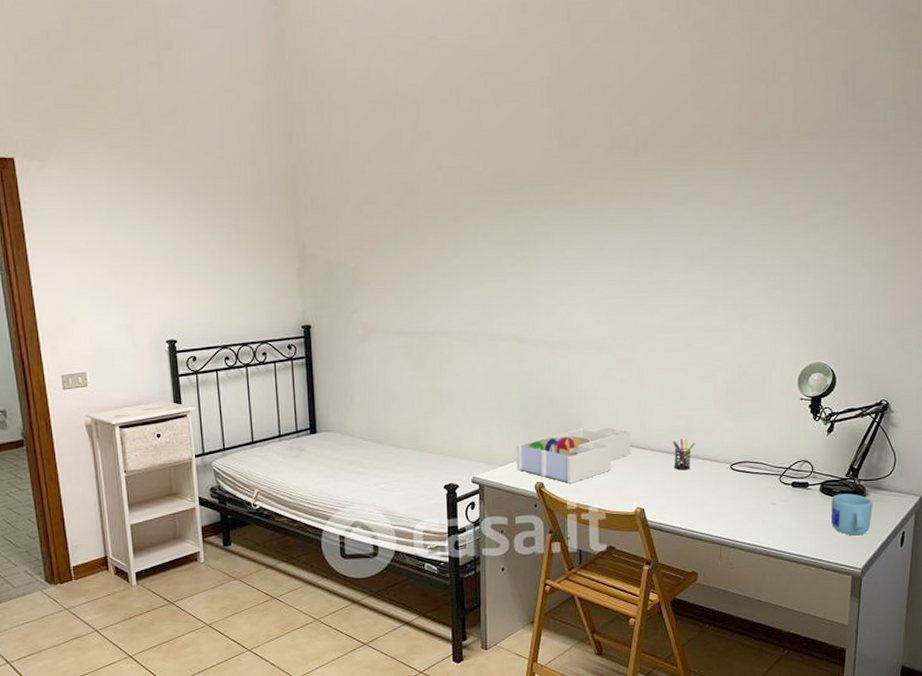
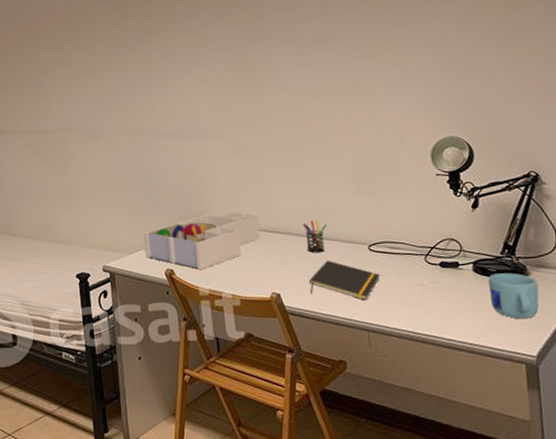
notepad: none [672,477,738,517] -> present [308,260,381,301]

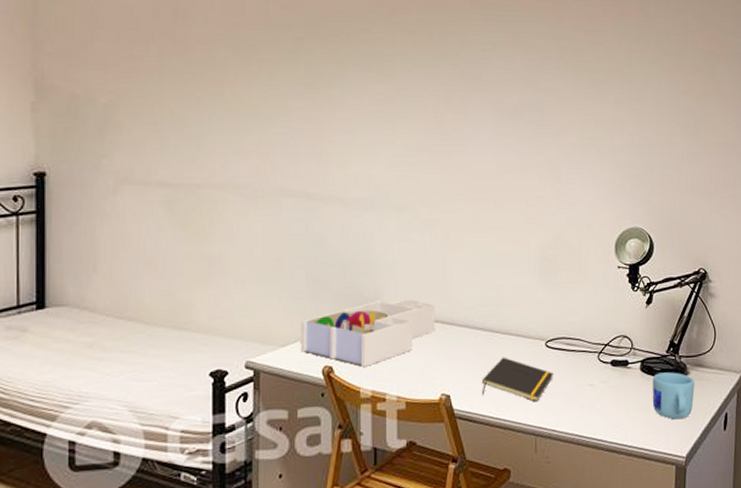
pen holder: present [302,219,327,253] -> none [481,311,507,349]

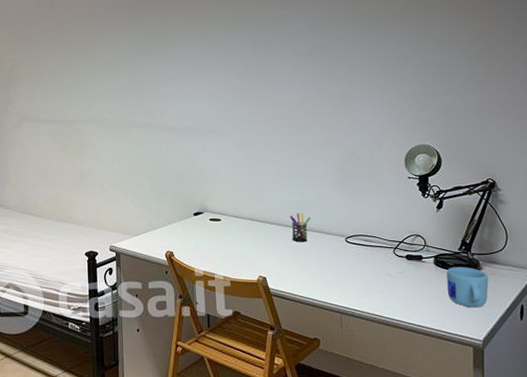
desk organizer: present [300,298,436,367] -> none [147,201,252,253]
pen holder: none [481,311,507,349] -> present [289,212,311,242]
notepad: present [481,357,554,402] -> none [291,249,355,286]

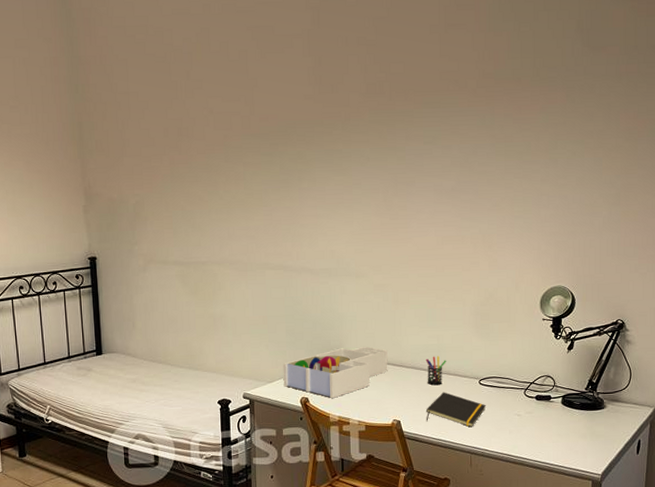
desk organizer: none [147,201,252,253] -> present [282,346,388,398]
notepad: none [291,249,355,286] -> present [425,392,487,428]
mug: present [446,267,489,308] -> none [573,405,611,444]

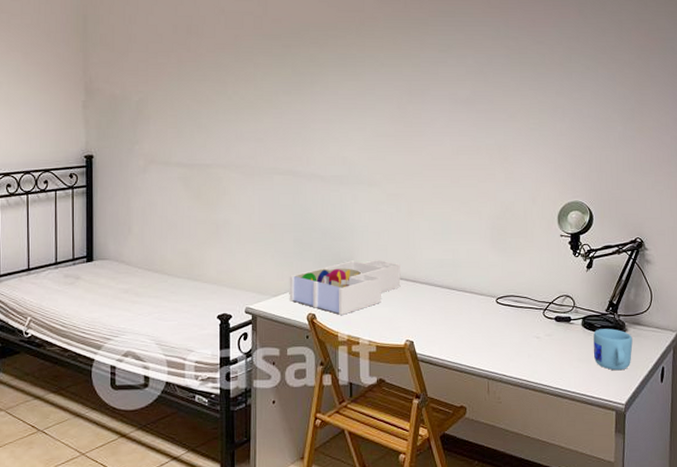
pen holder: present [425,356,446,386] -> none [440,271,462,304]
notepad: present [425,392,487,428] -> none [440,310,504,350]
mug: none [573,405,611,444] -> present [593,328,633,371]

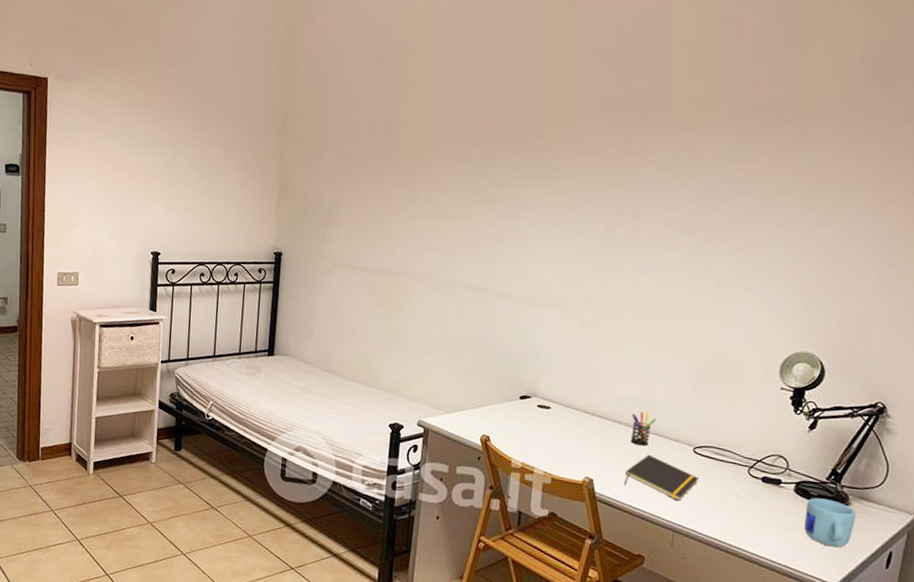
desk organizer: present [289,259,401,315] -> none [464,386,588,442]
pen holder: none [440,271,462,304] -> present [630,411,656,446]
notepad: none [440,310,504,350] -> present [623,454,700,501]

